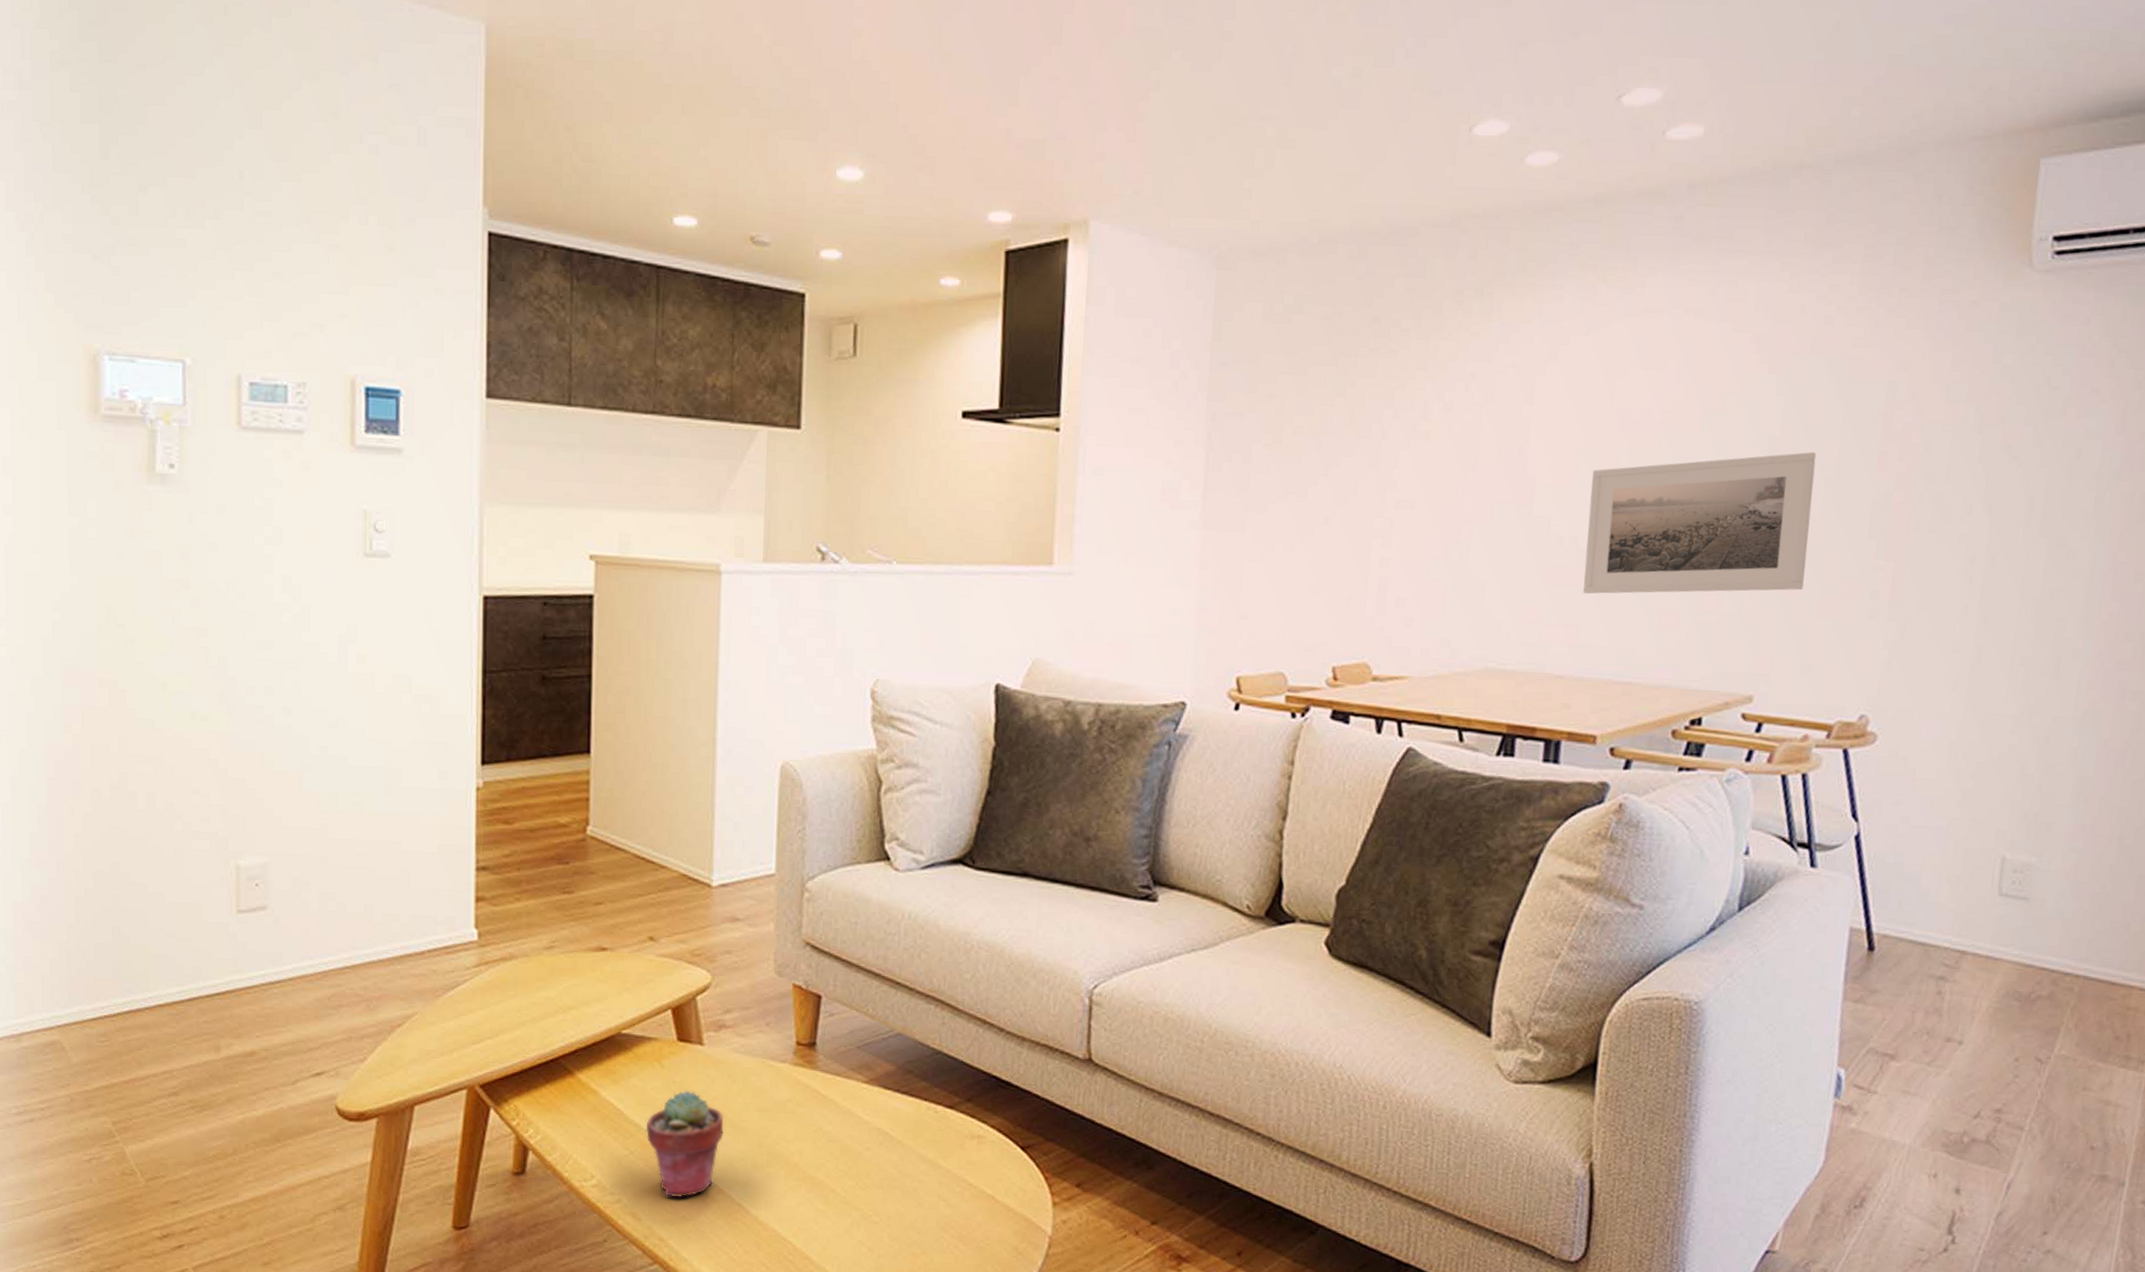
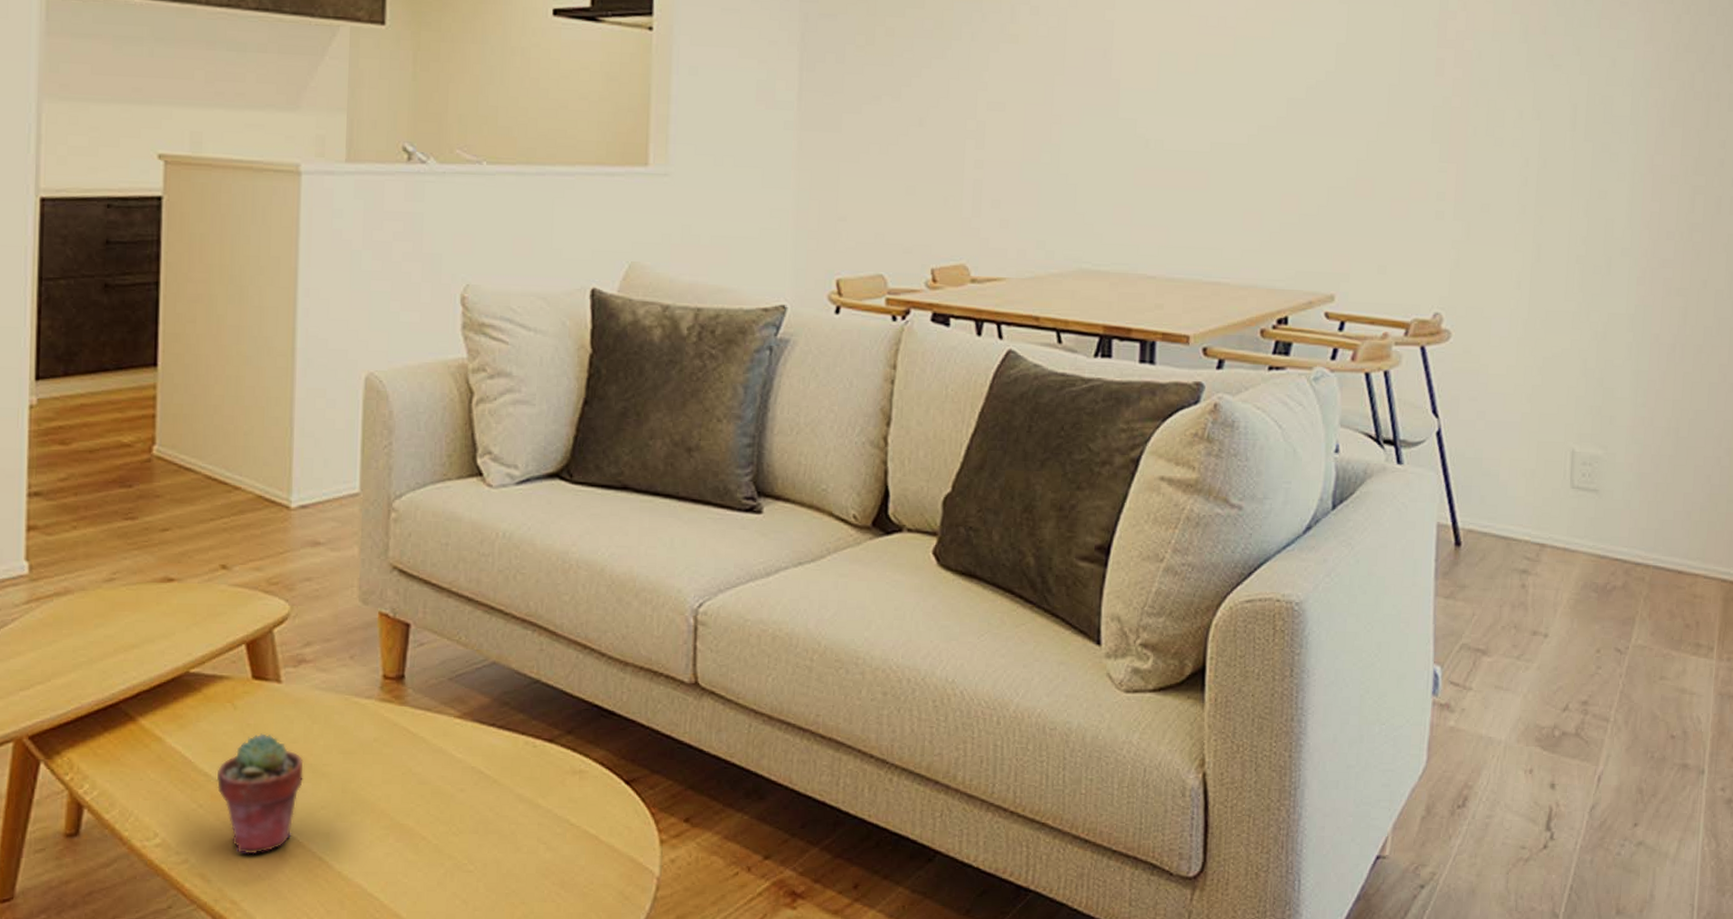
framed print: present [1583,451,1817,594] -> none [1170,58,1380,196]

